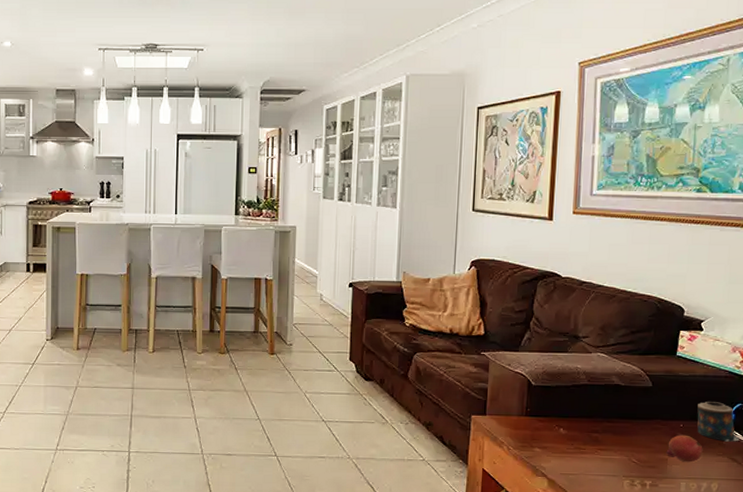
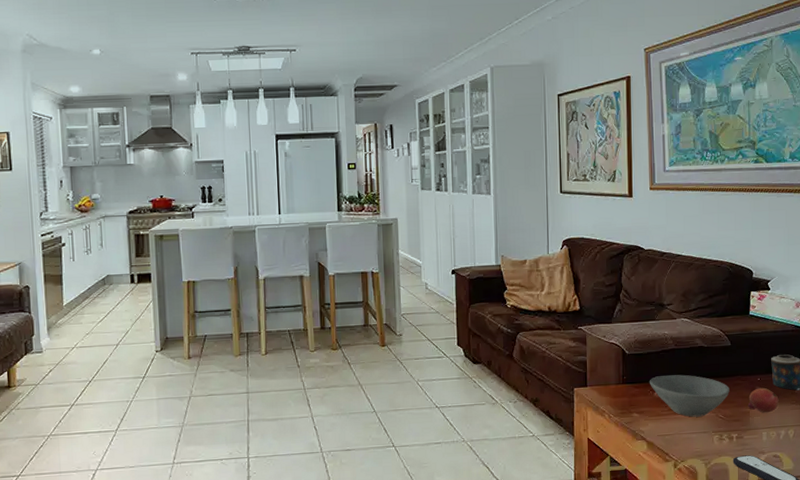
bowl: none [556,411,647,459] -> present [650,374,730,417]

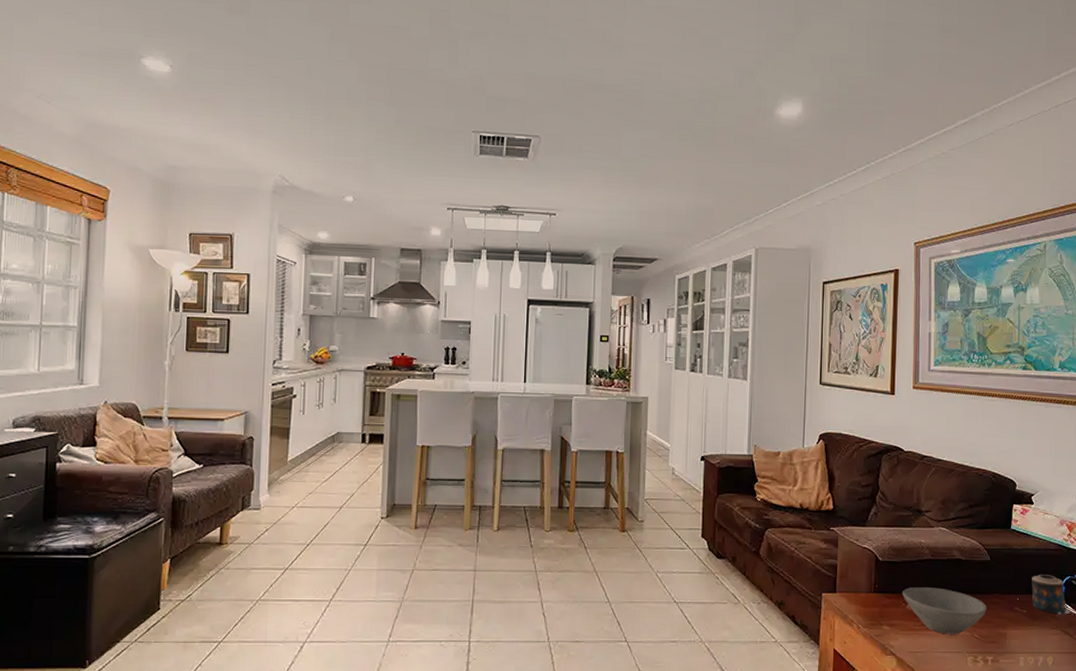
fruit: present [747,387,779,413] -> none [1005,608,1038,636]

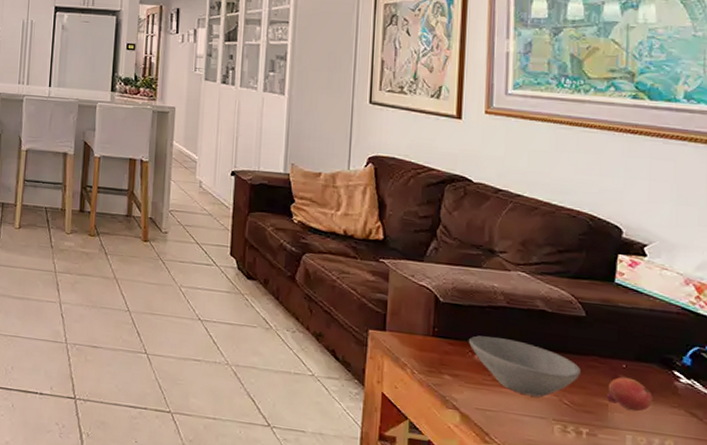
fruit: none [1005,608,1038,636] -> present [606,377,653,412]
candle: present [1031,575,1070,615] -> none [643,340,699,392]

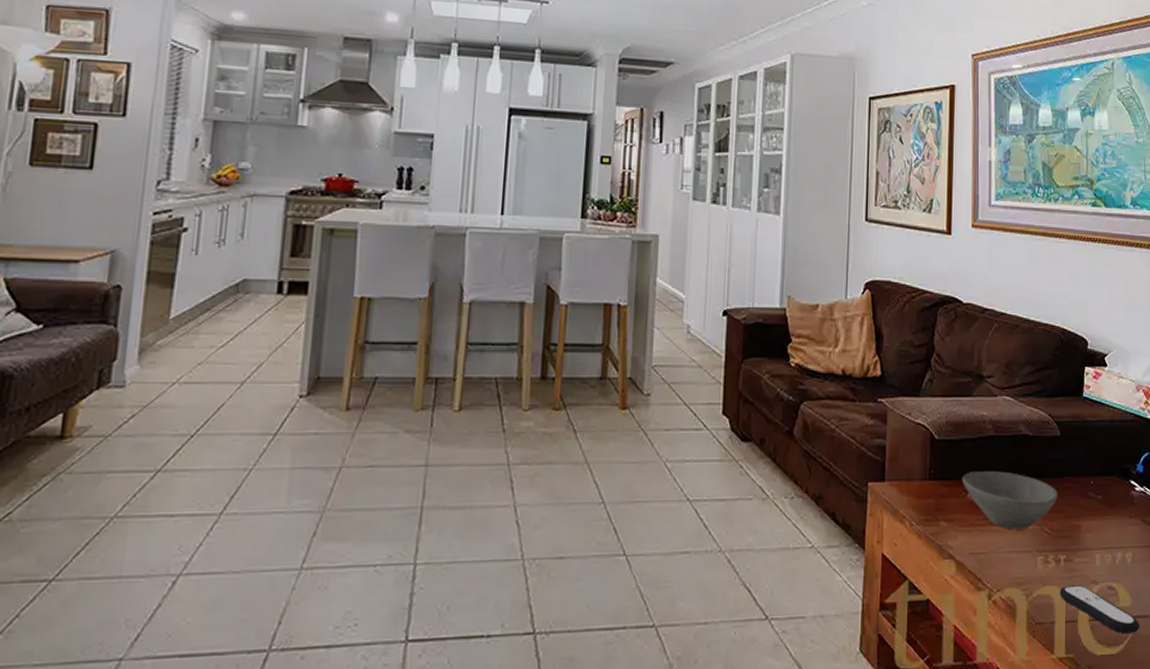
fruit: present [606,377,653,412] -> none [1078,494,1115,528]

